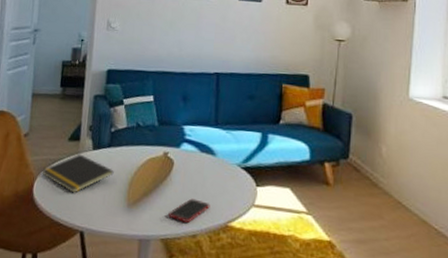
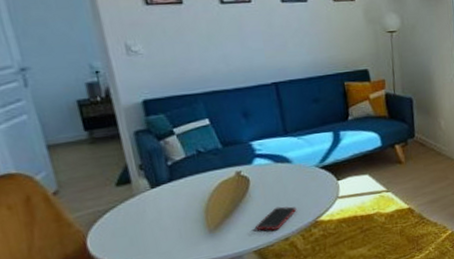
notepad: present [42,154,114,194] -> none [92,196,184,238]

